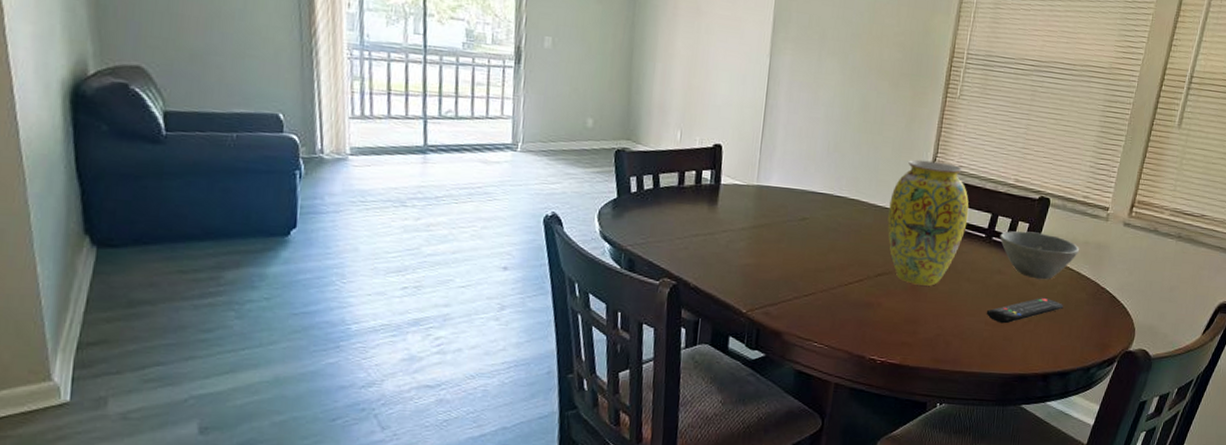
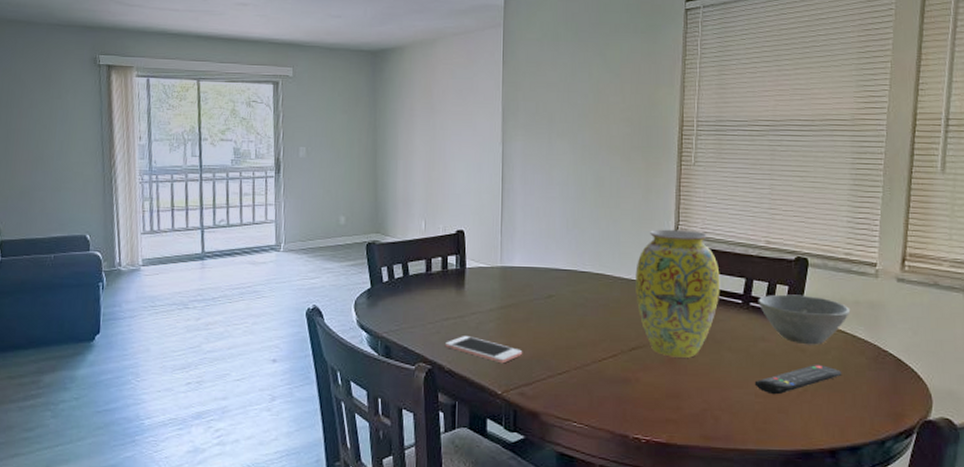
cell phone: none [691,253,770,283] -> present [444,336,522,364]

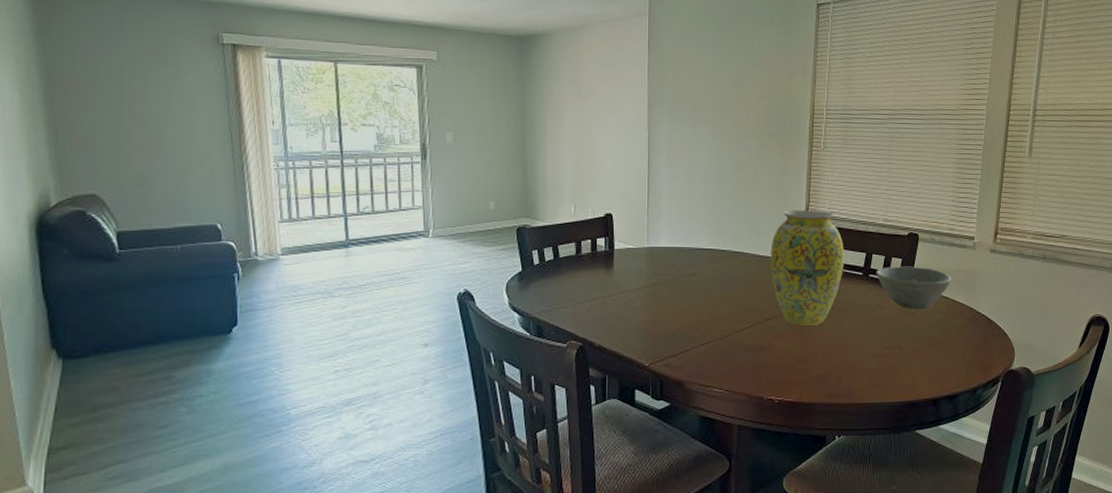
cell phone: present [444,336,522,364] -> none [594,314,667,338]
remote control: present [754,364,842,395] -> none [872,326,944,355]

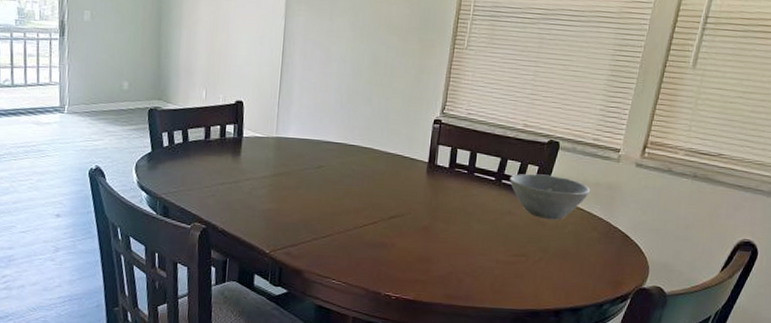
vase: present [770,210,844,325] -> none [399,108,479,227]

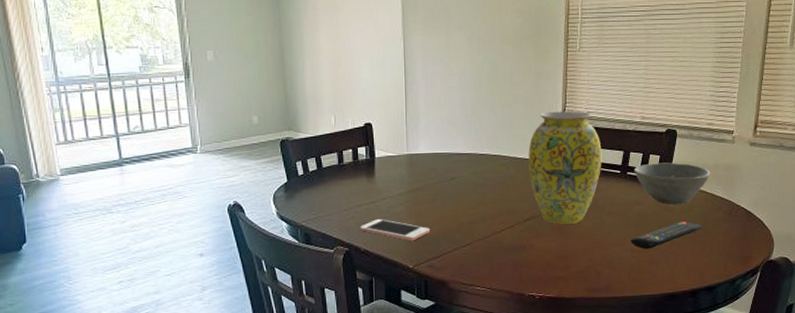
cell phone: none [219,200,290,226] -> present [359,219,430,241]
vase: none [399,108,479,227] -> present [528,111,602,224]
remote control: none [497,236,575,262] -> present [630,220,703,250]

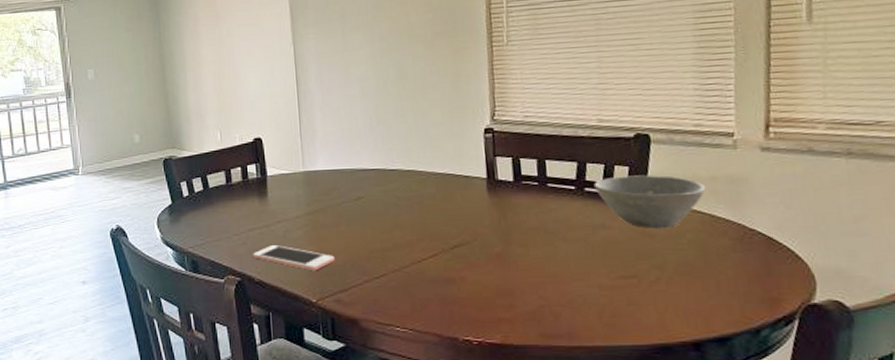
vase: present [528,111,602,224] -> none [450,115,549,253]
remote control: present [630,220,703,250] -> none [597,249,702,286]

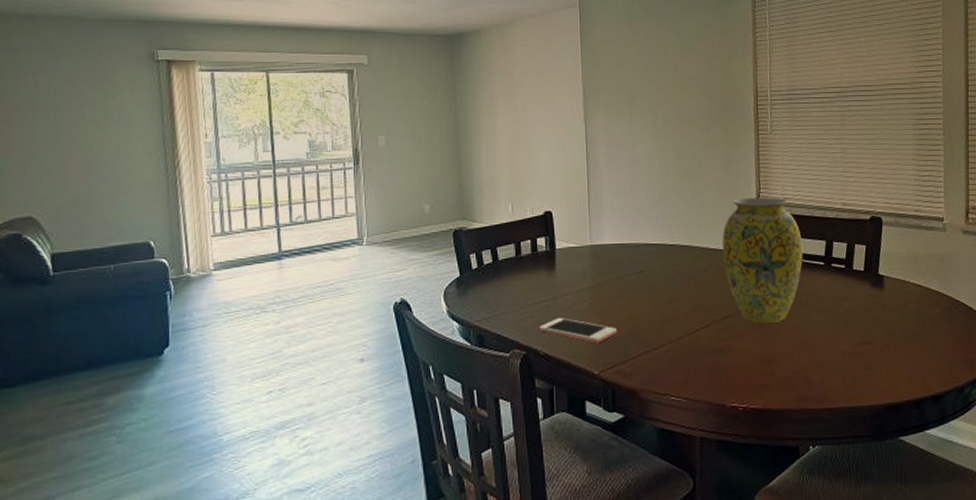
vase: none [450,115,549,253] -> present [722,197,803,323]
bowl: present [593,175,706,230] -> none [838,253,924,301]

